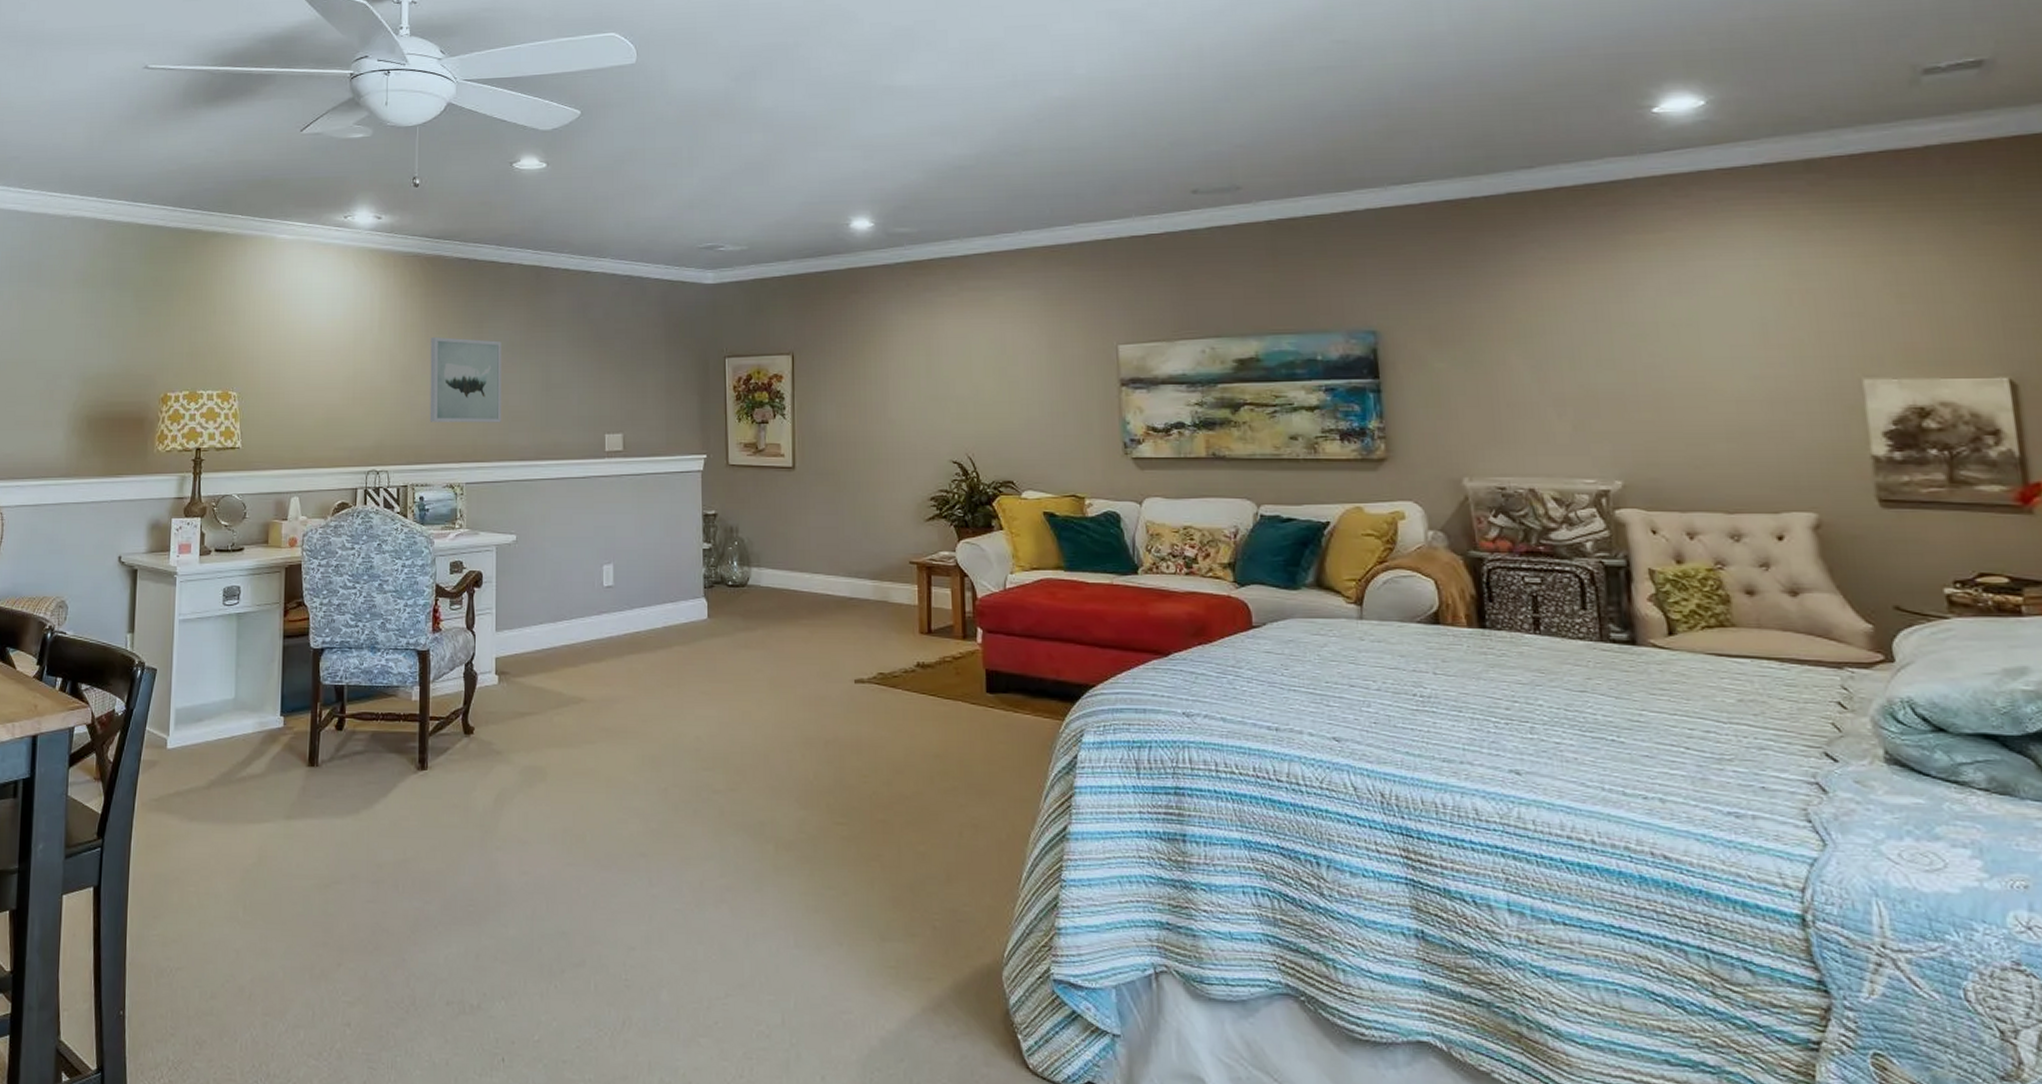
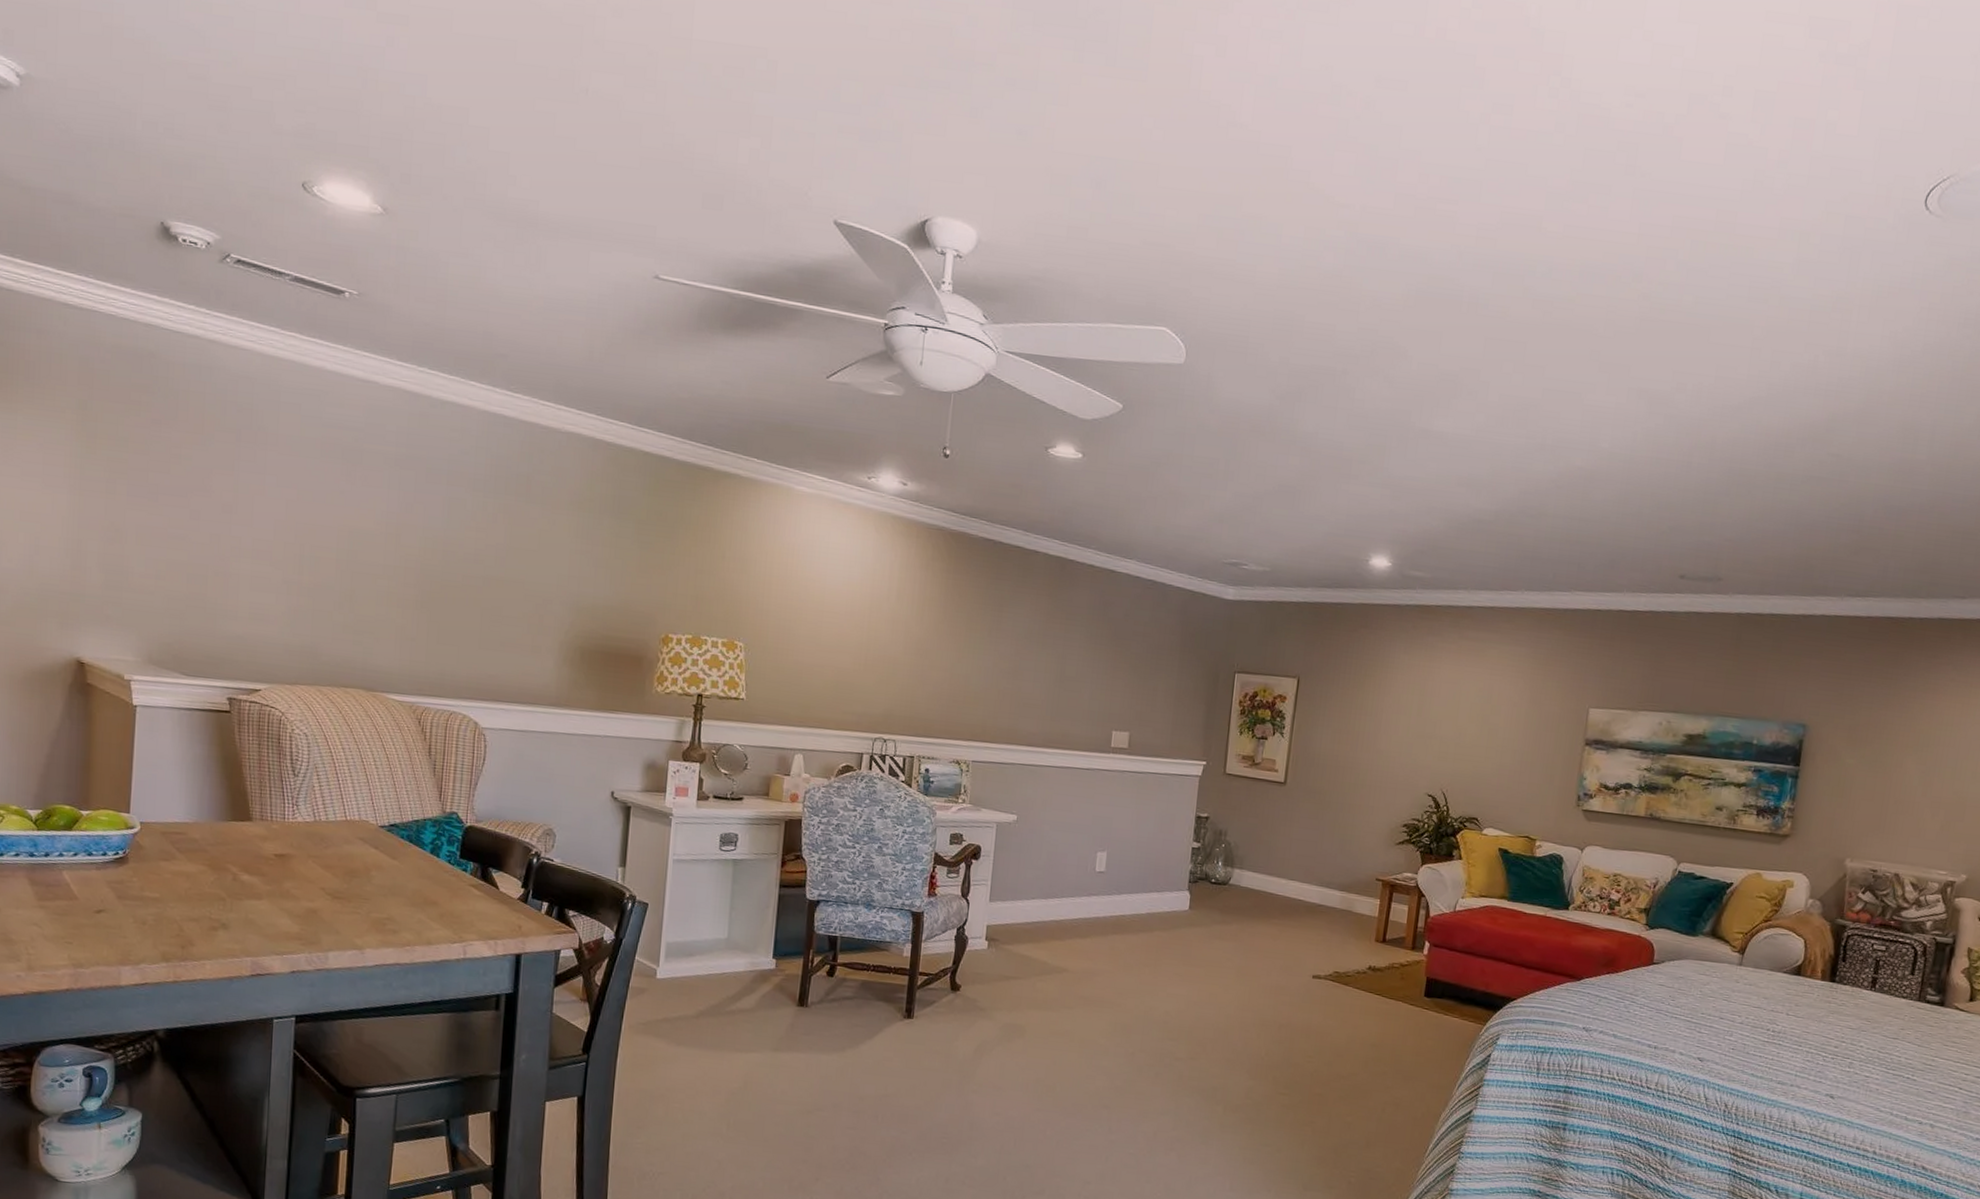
wall art: present [429,337,502,423] -> none [941,614,1020,708]

